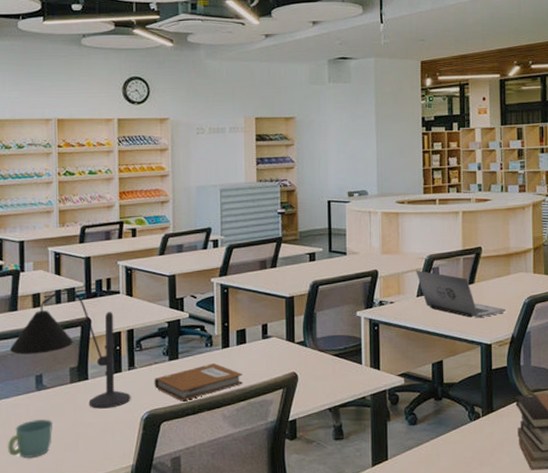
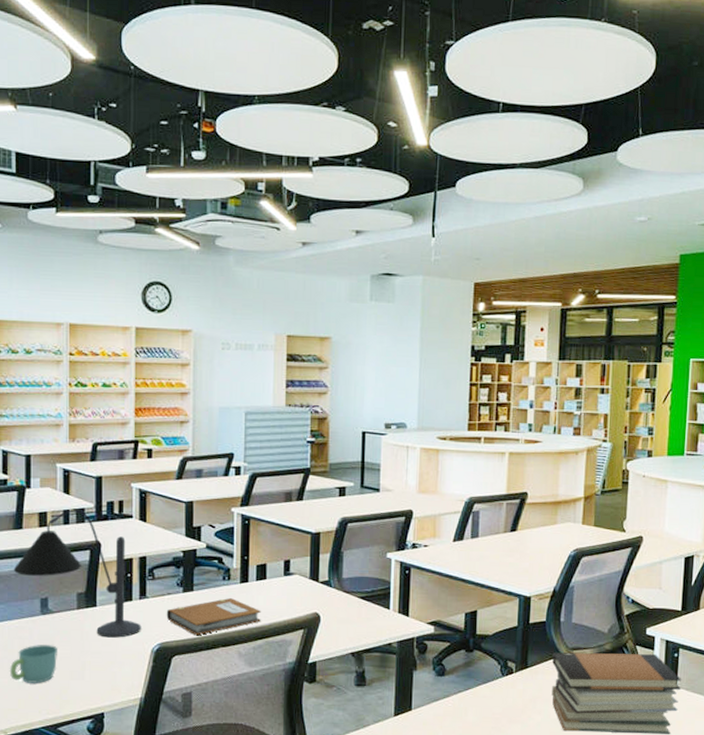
laptop: present [416,270,506,318] -> none [454,512,549,569]

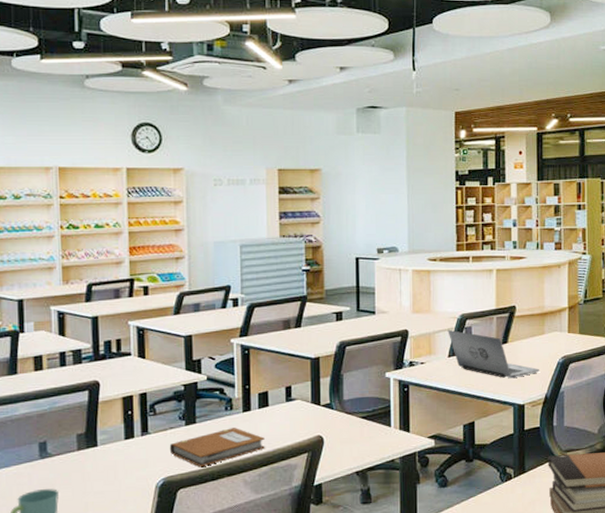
desk lamp: present [13,510,141,638] -> none [9,351,145,477]
laptop: none [454,512,549,569] -> present [447,329,539,379]

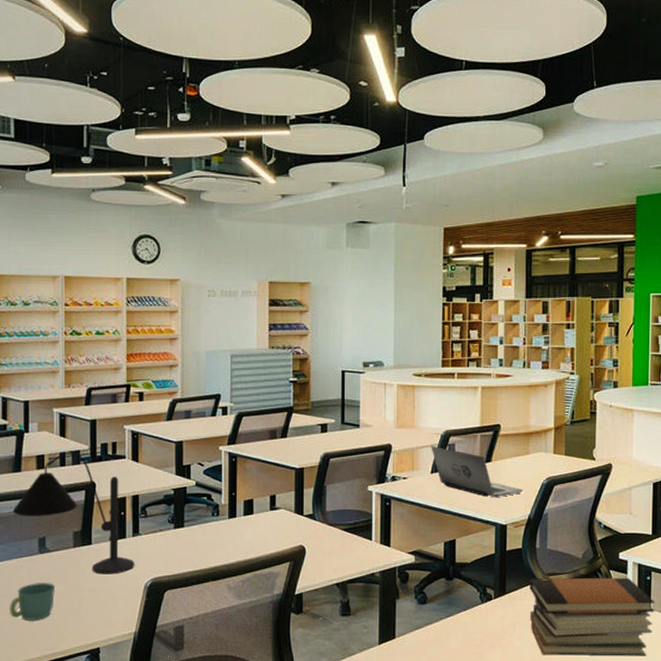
desk lamp: none [9,351,145,477] -> present [12,452,135,574]
notebook: present [169,428,265,468] -> none [158,533,249,571]

